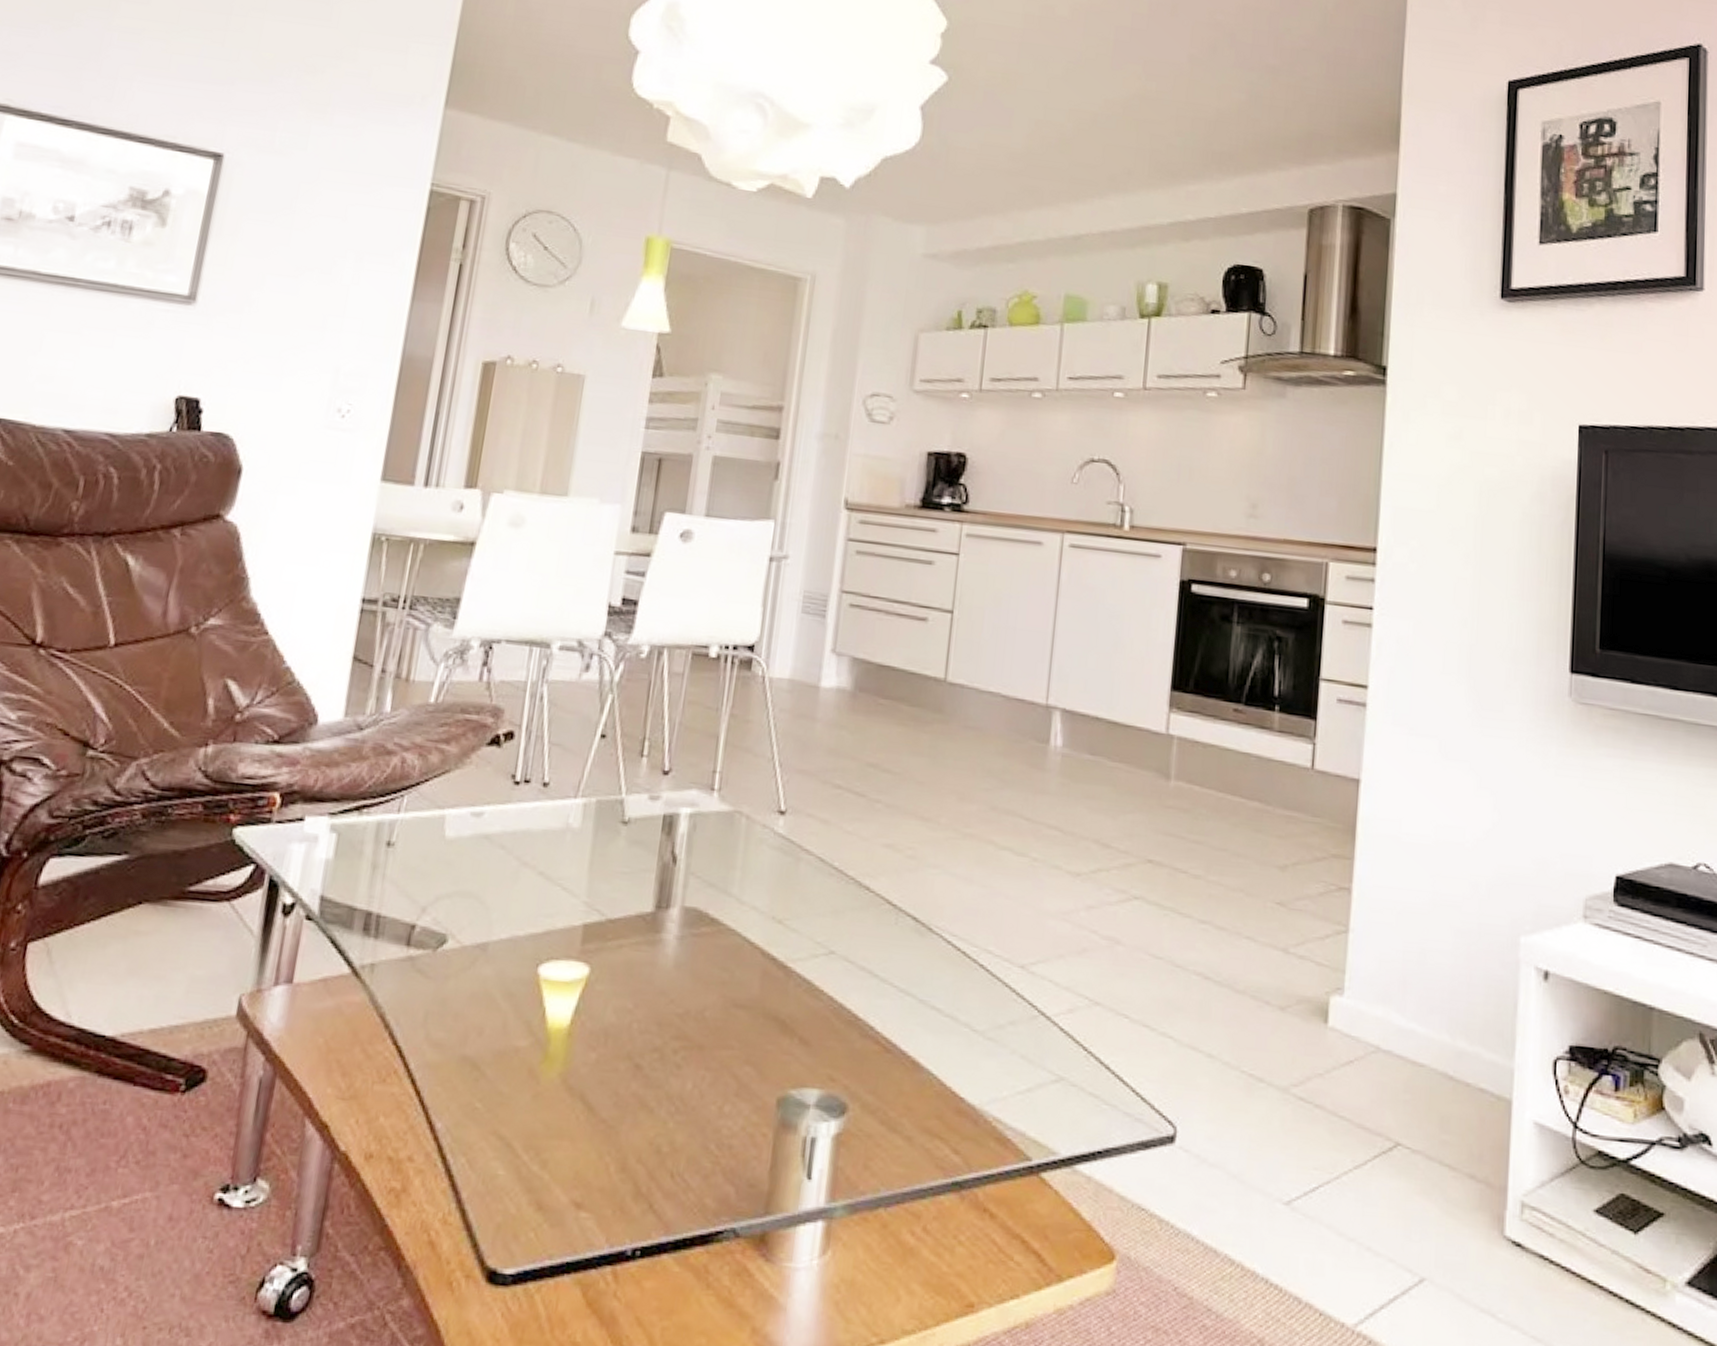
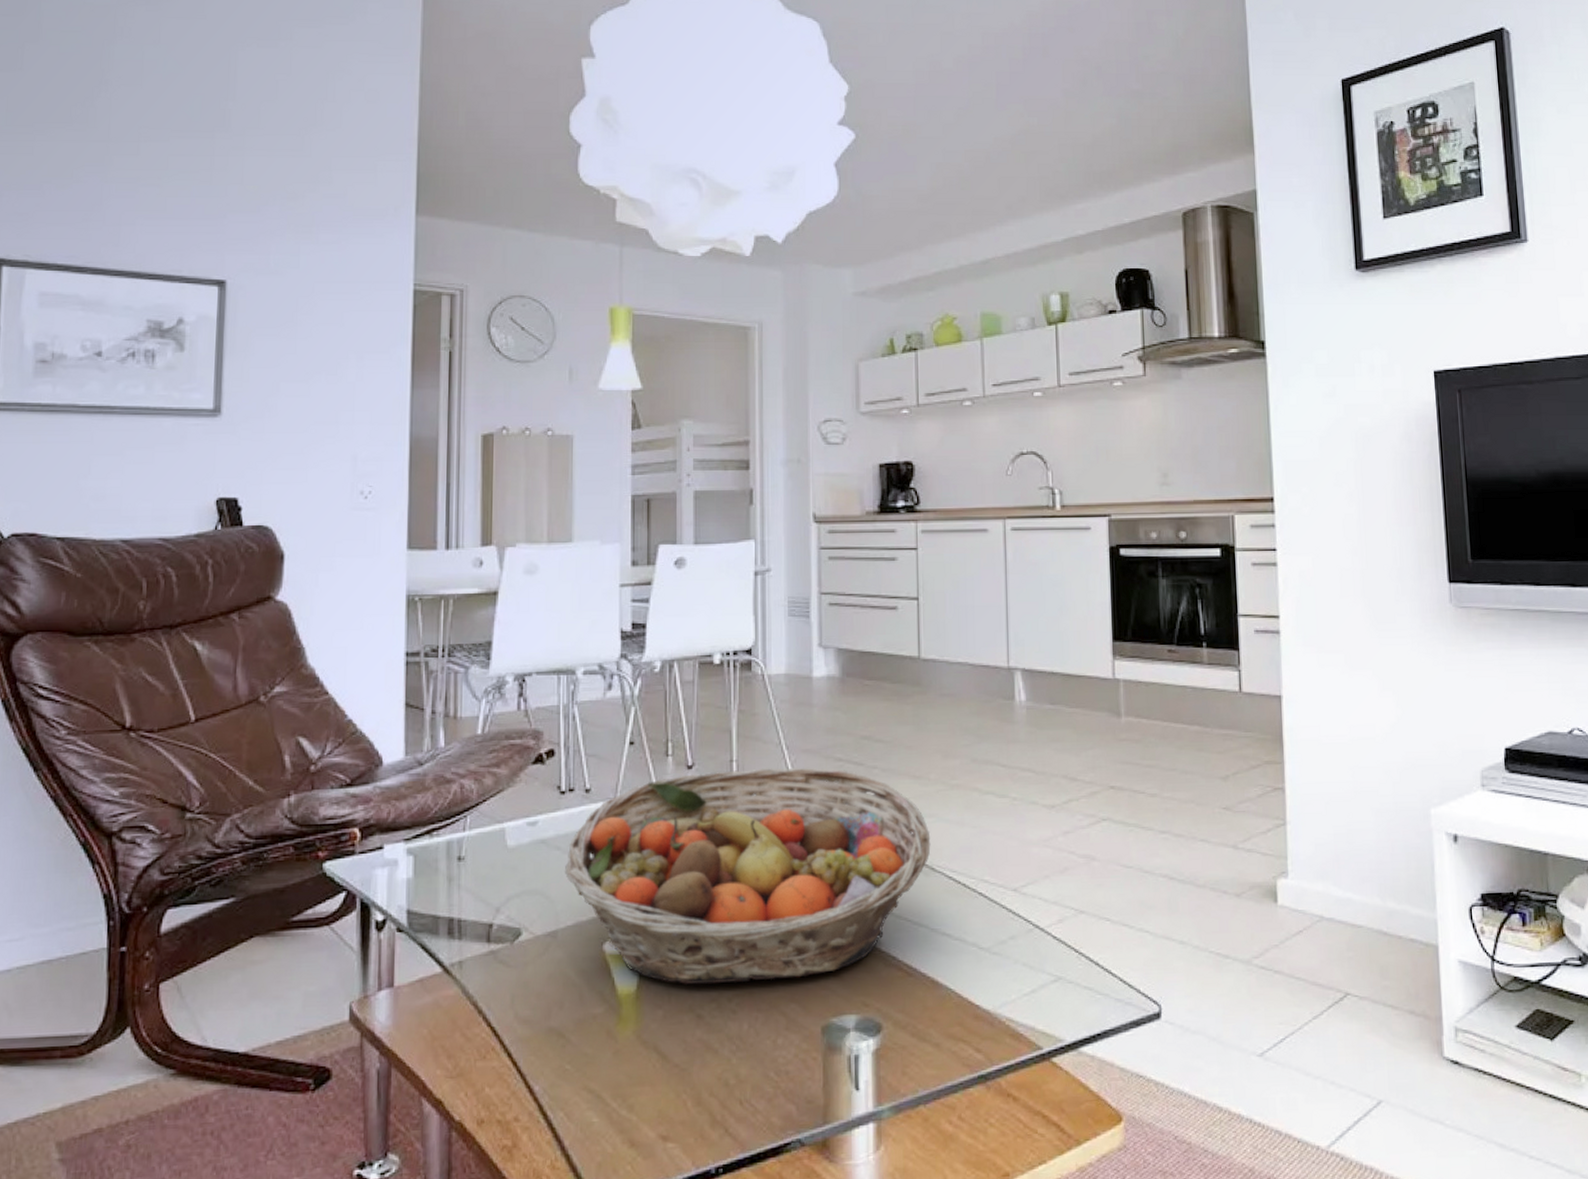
fruit basket: none [506,781,932,1037] -> present [565,767,931,984]

